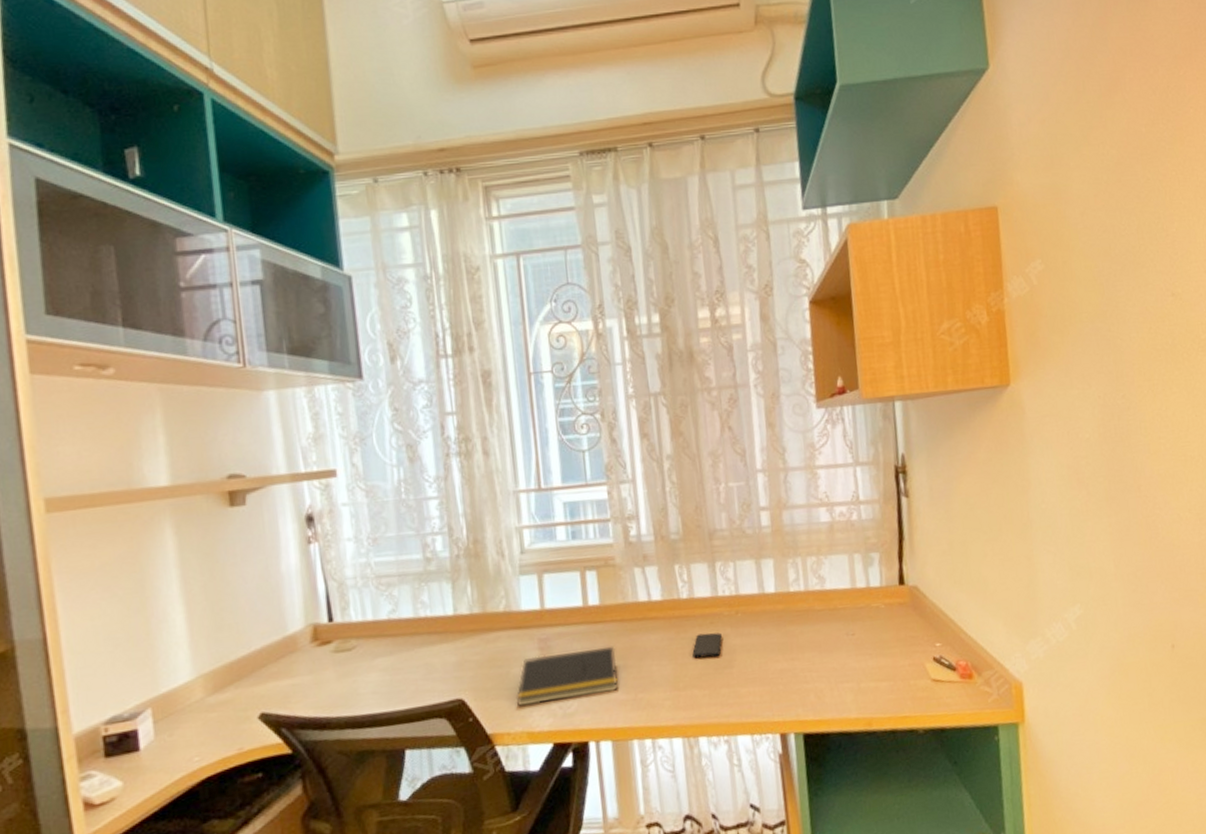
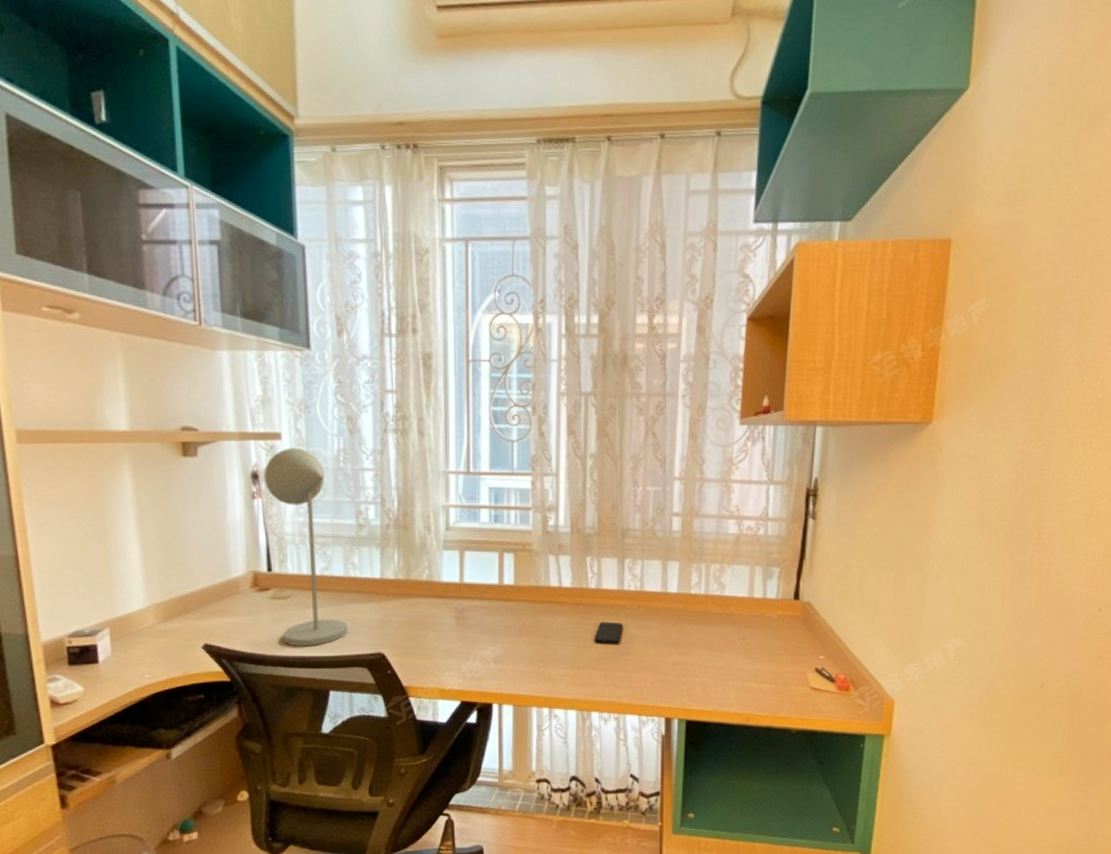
desk lamp: none [319,483,422,703] -> present [263,447,348,647]
notepad: present [515,646,618,706] -> none [430,623,524,666]

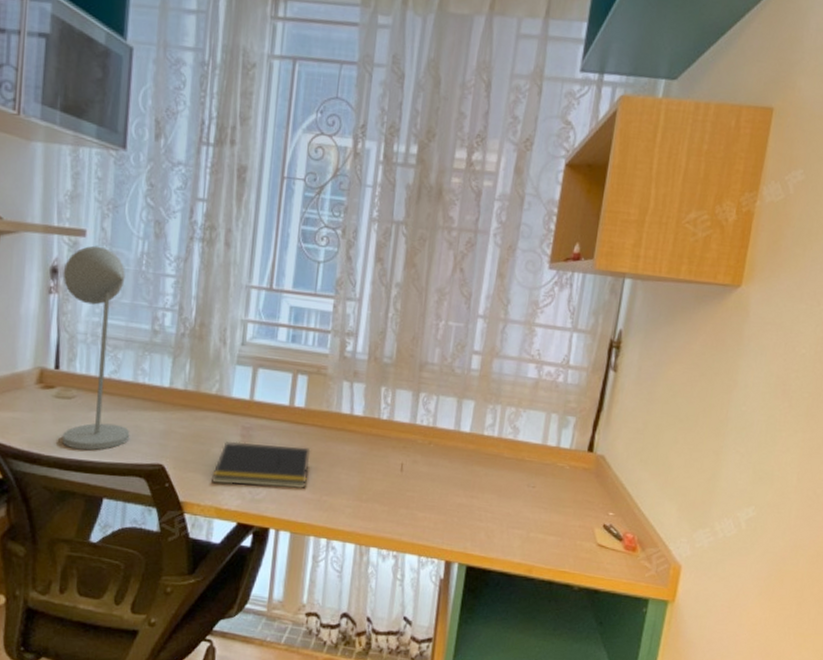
notepad: none [430,623,524,666] -> present [210,441,311,489]
smartphone: present [594,621,624,644] -> none [380,454,413,480]

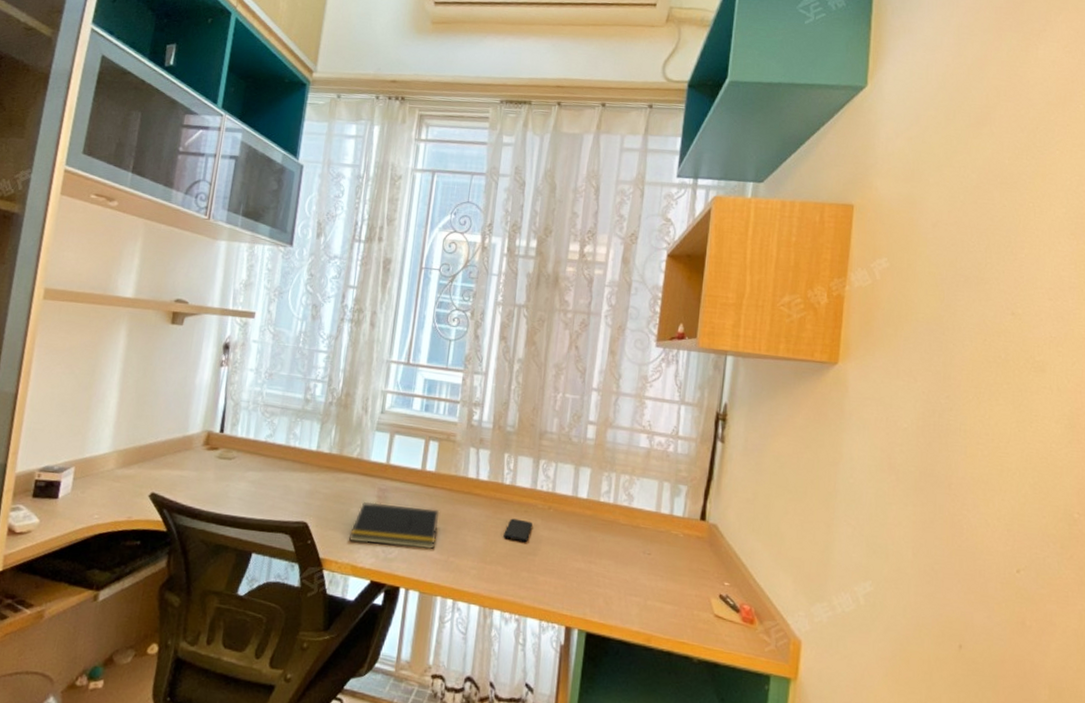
desk lamp: present [61,245,130,451] -> none [220,325,285,508]
smartphone: none [380,454,413,480] -> present [503,518,533,543]

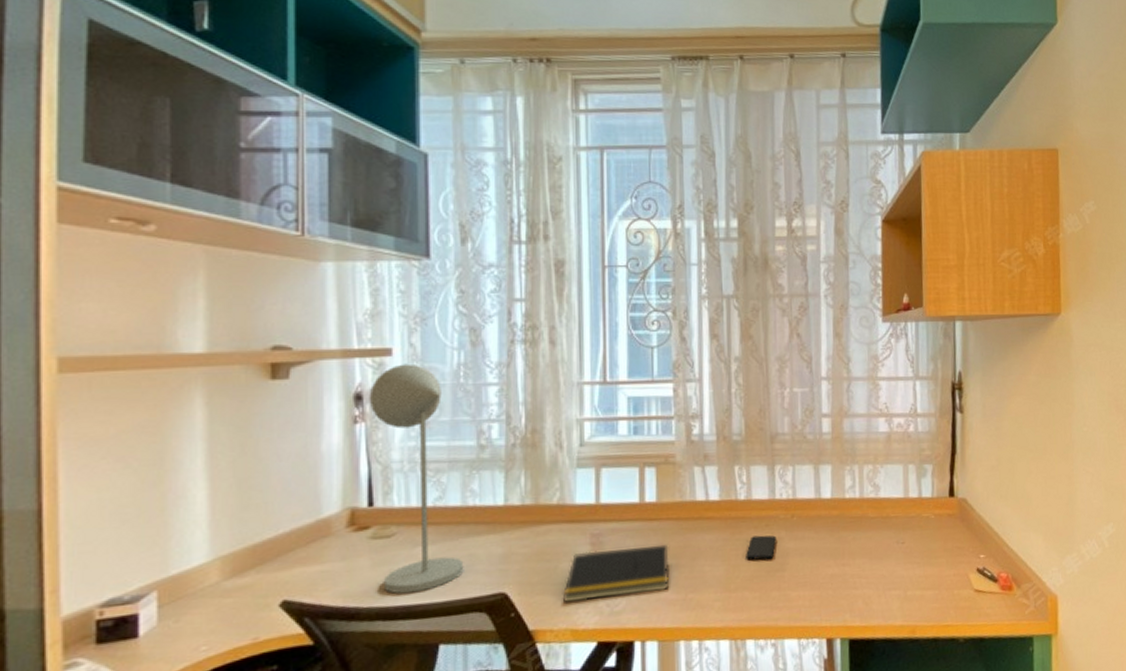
desk lamp: none [220,325,285,508] -> present [369,363,464,594]

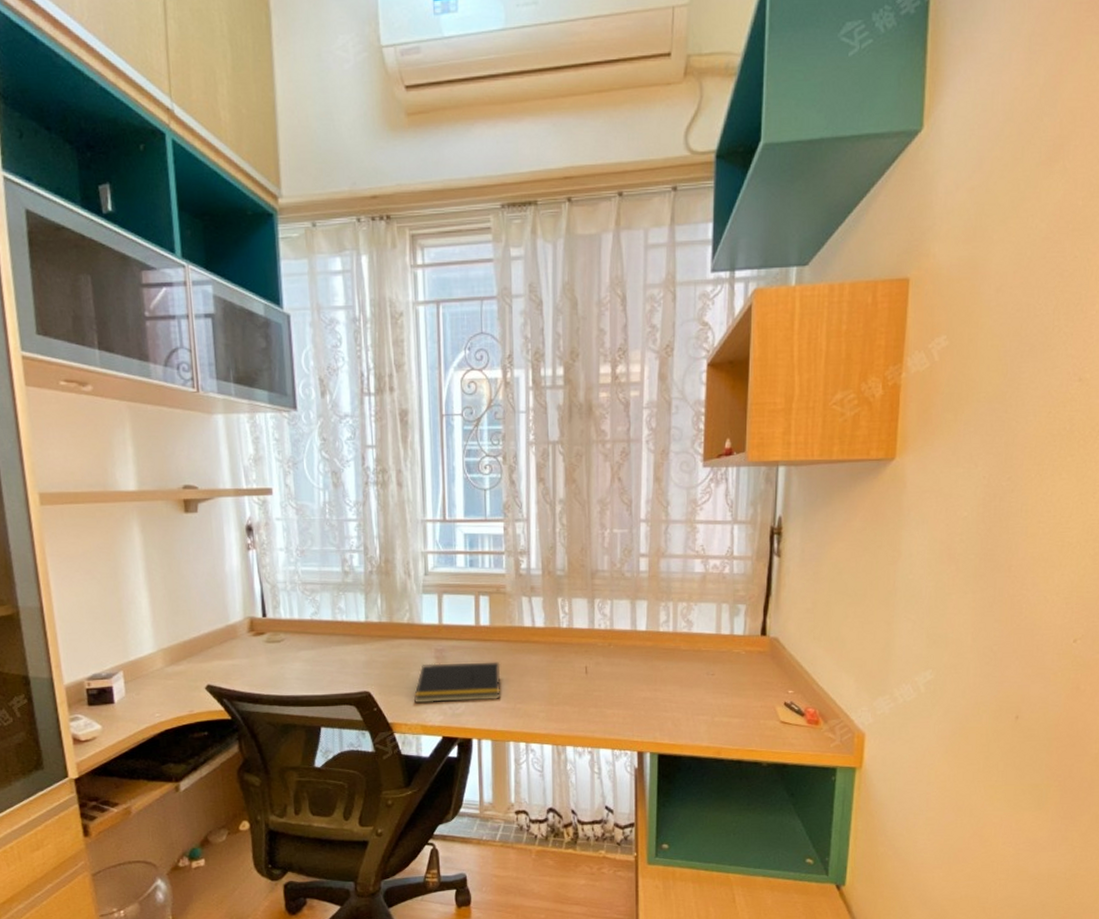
desk lamp: present [369,363,464,594] -> none [257,501,337,687]
smartphone: present [746,535,777,561] -> none [567,659,595,681]

